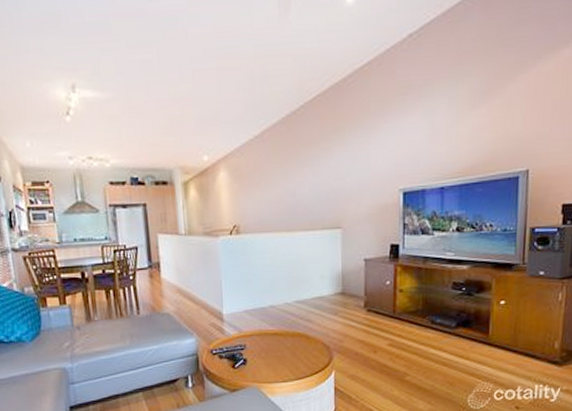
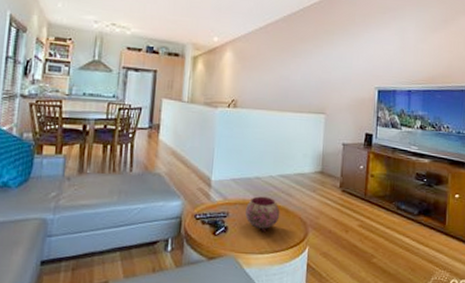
bowl: none [263,325,301,361] -> present [245,196,280,233]

